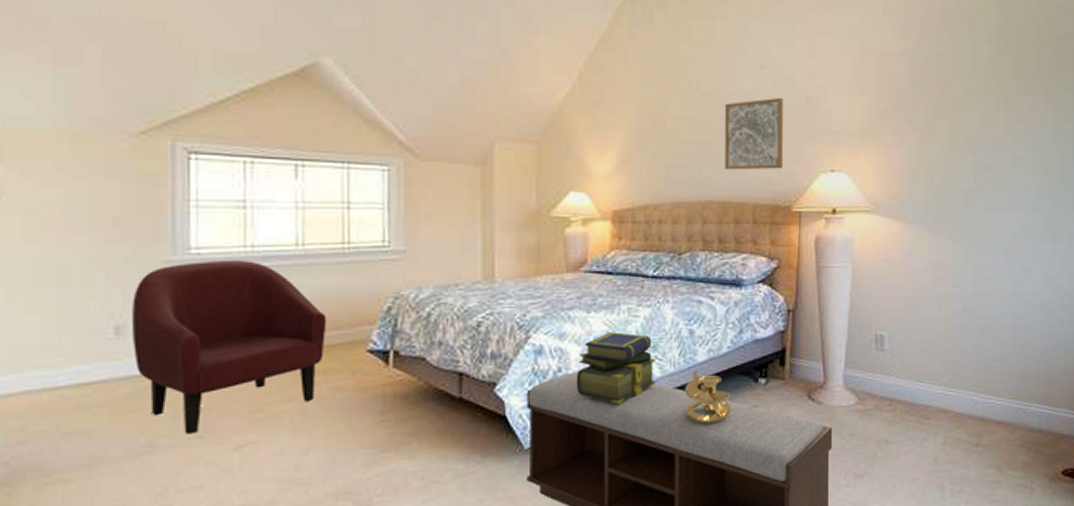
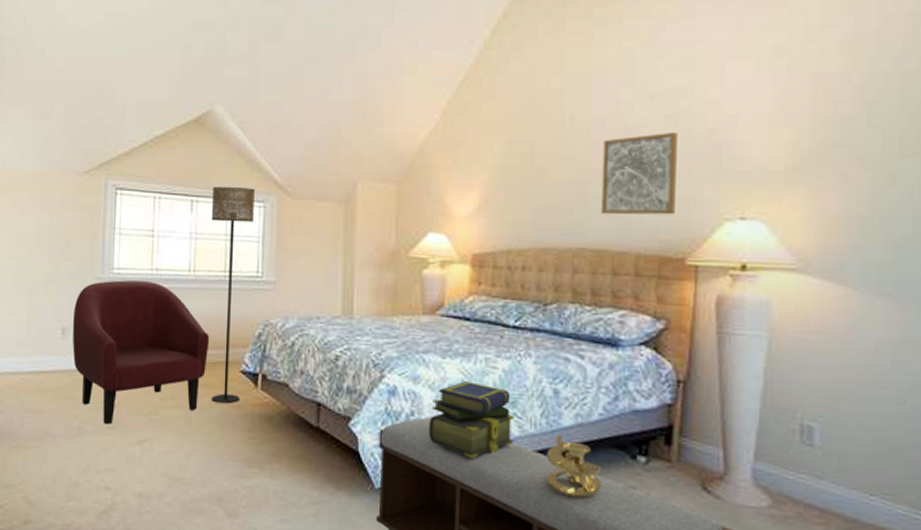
floor lamp: none [322,148,376,389] -> present [211,186,255,404]

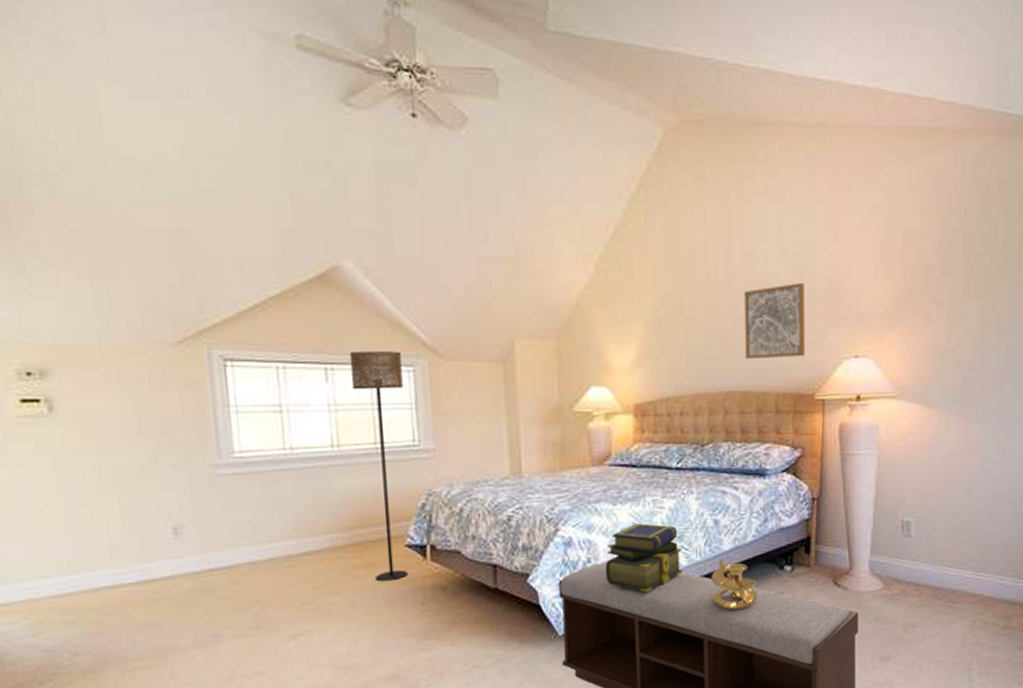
armchair: present [73,280,210,425] -> none [186,461,367,625]

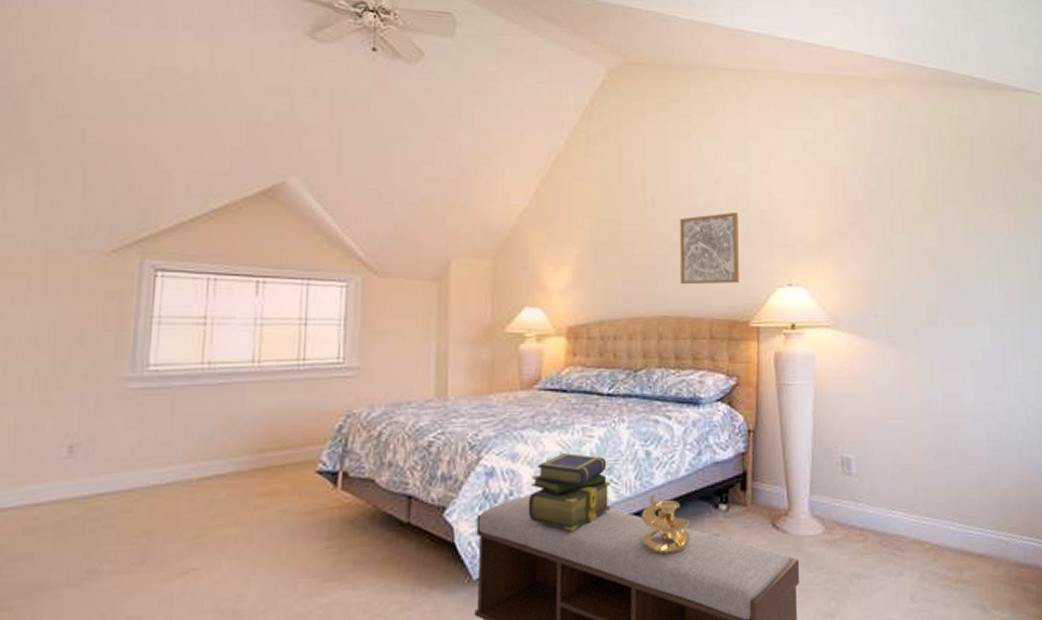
floor lamp: present [349,350,409,582] -> none [278,265,335,513]

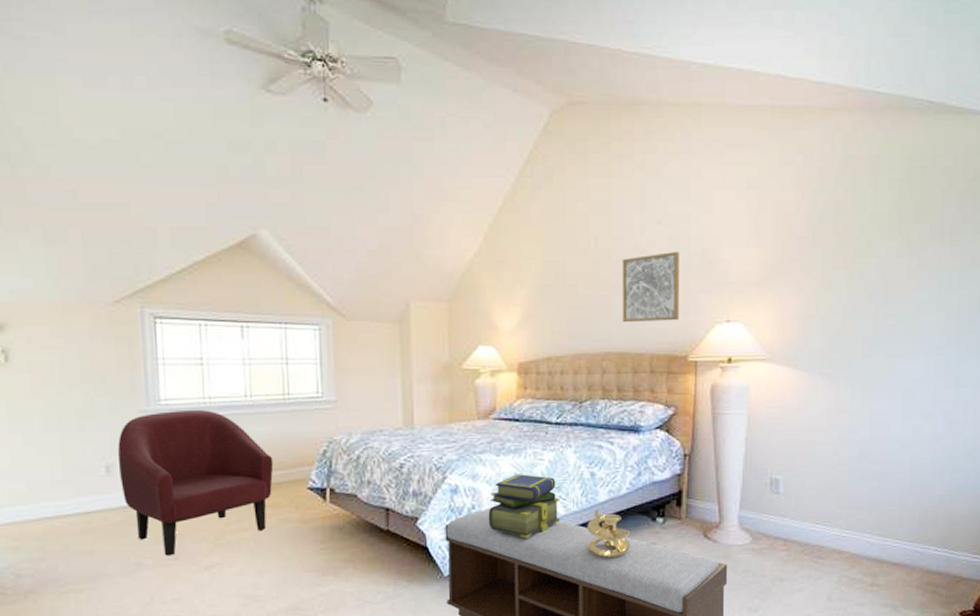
armchair: none [84,376,278,560] -> present [118,409,274,556]

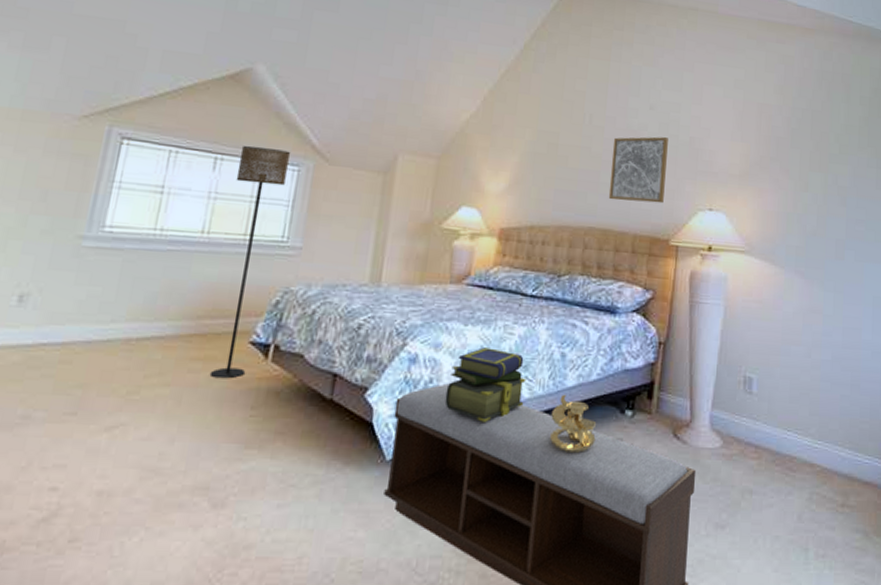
armchair: present [118,409,274,556] -> none [29,239,218,410]
floor lamp: none [262,310,310,521] -> present [209,146,290,379]

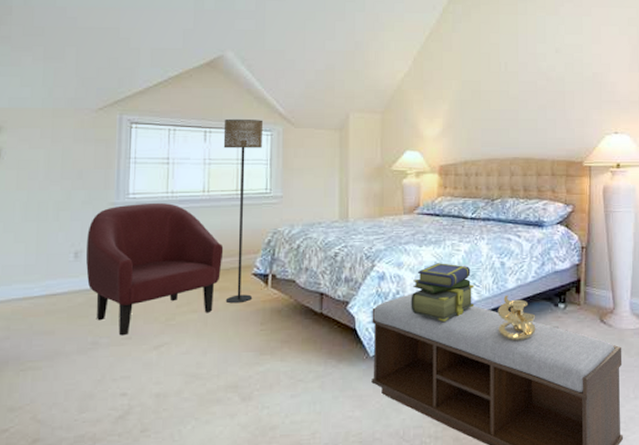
armchair: none [29,239,218,410] -> present [86,202,224,336]
wall art: present [608,136,668,204] -> none [527,75,575,133]

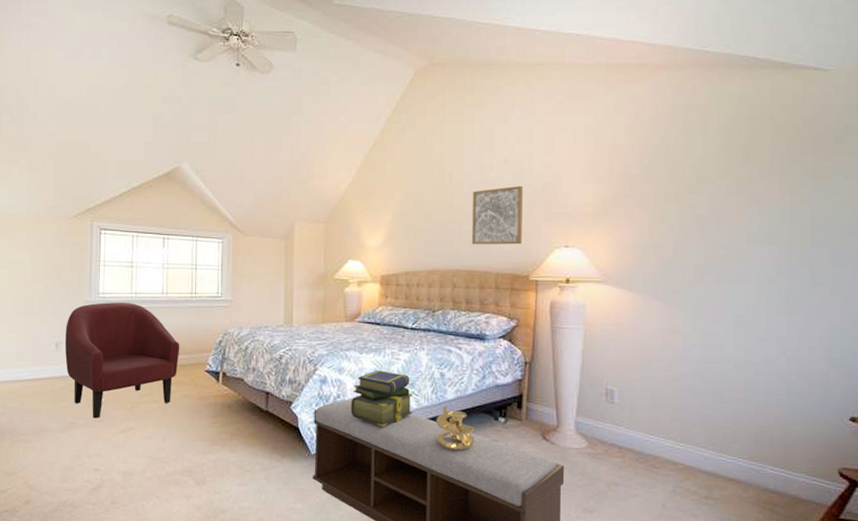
floor lamp: present [223,118,262,304] -> none [180,226,214,397]
wall art: none [527,75,575,133] -> present [471,186,523,245]

